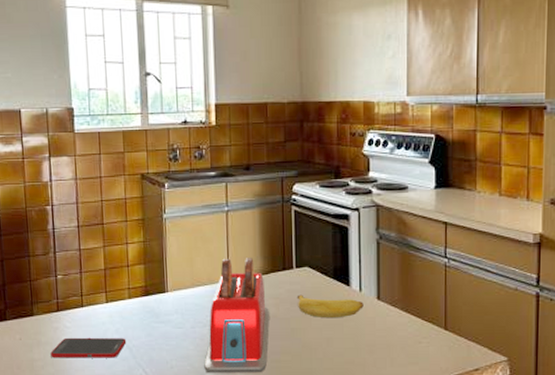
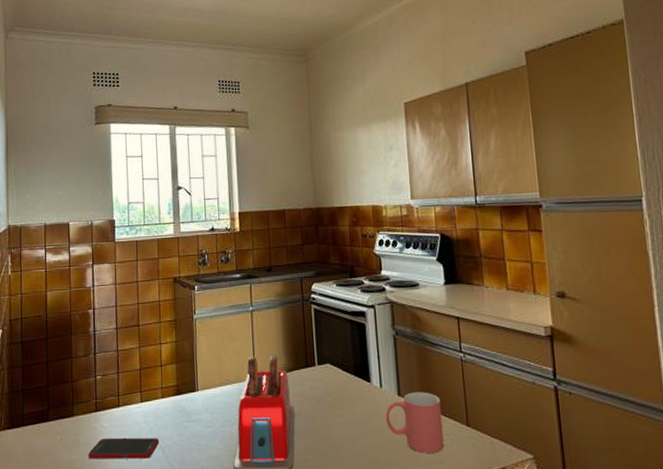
banana: present [296,294,364,318] -> none [320,391,385,416]
mug: none [362,296,420,355] -> present [385,391,444,453]

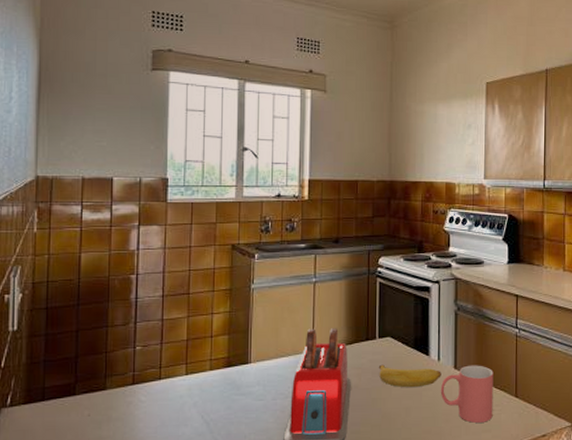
cell phone: present [88,437,160,459] -> none [121,411,204,435]
banana: none [320,391,385,416] -> present [378,364,441,388]

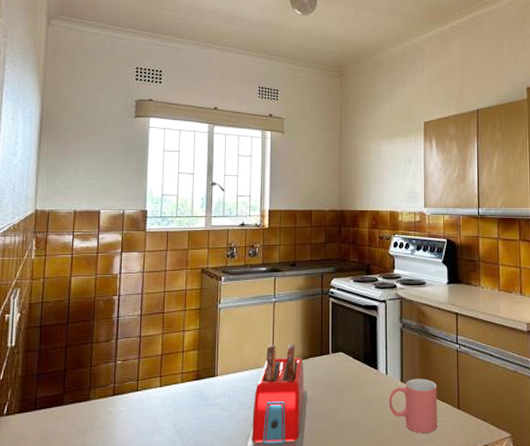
banana: present [378,364,441,388] -> none [332,378,389,400]

